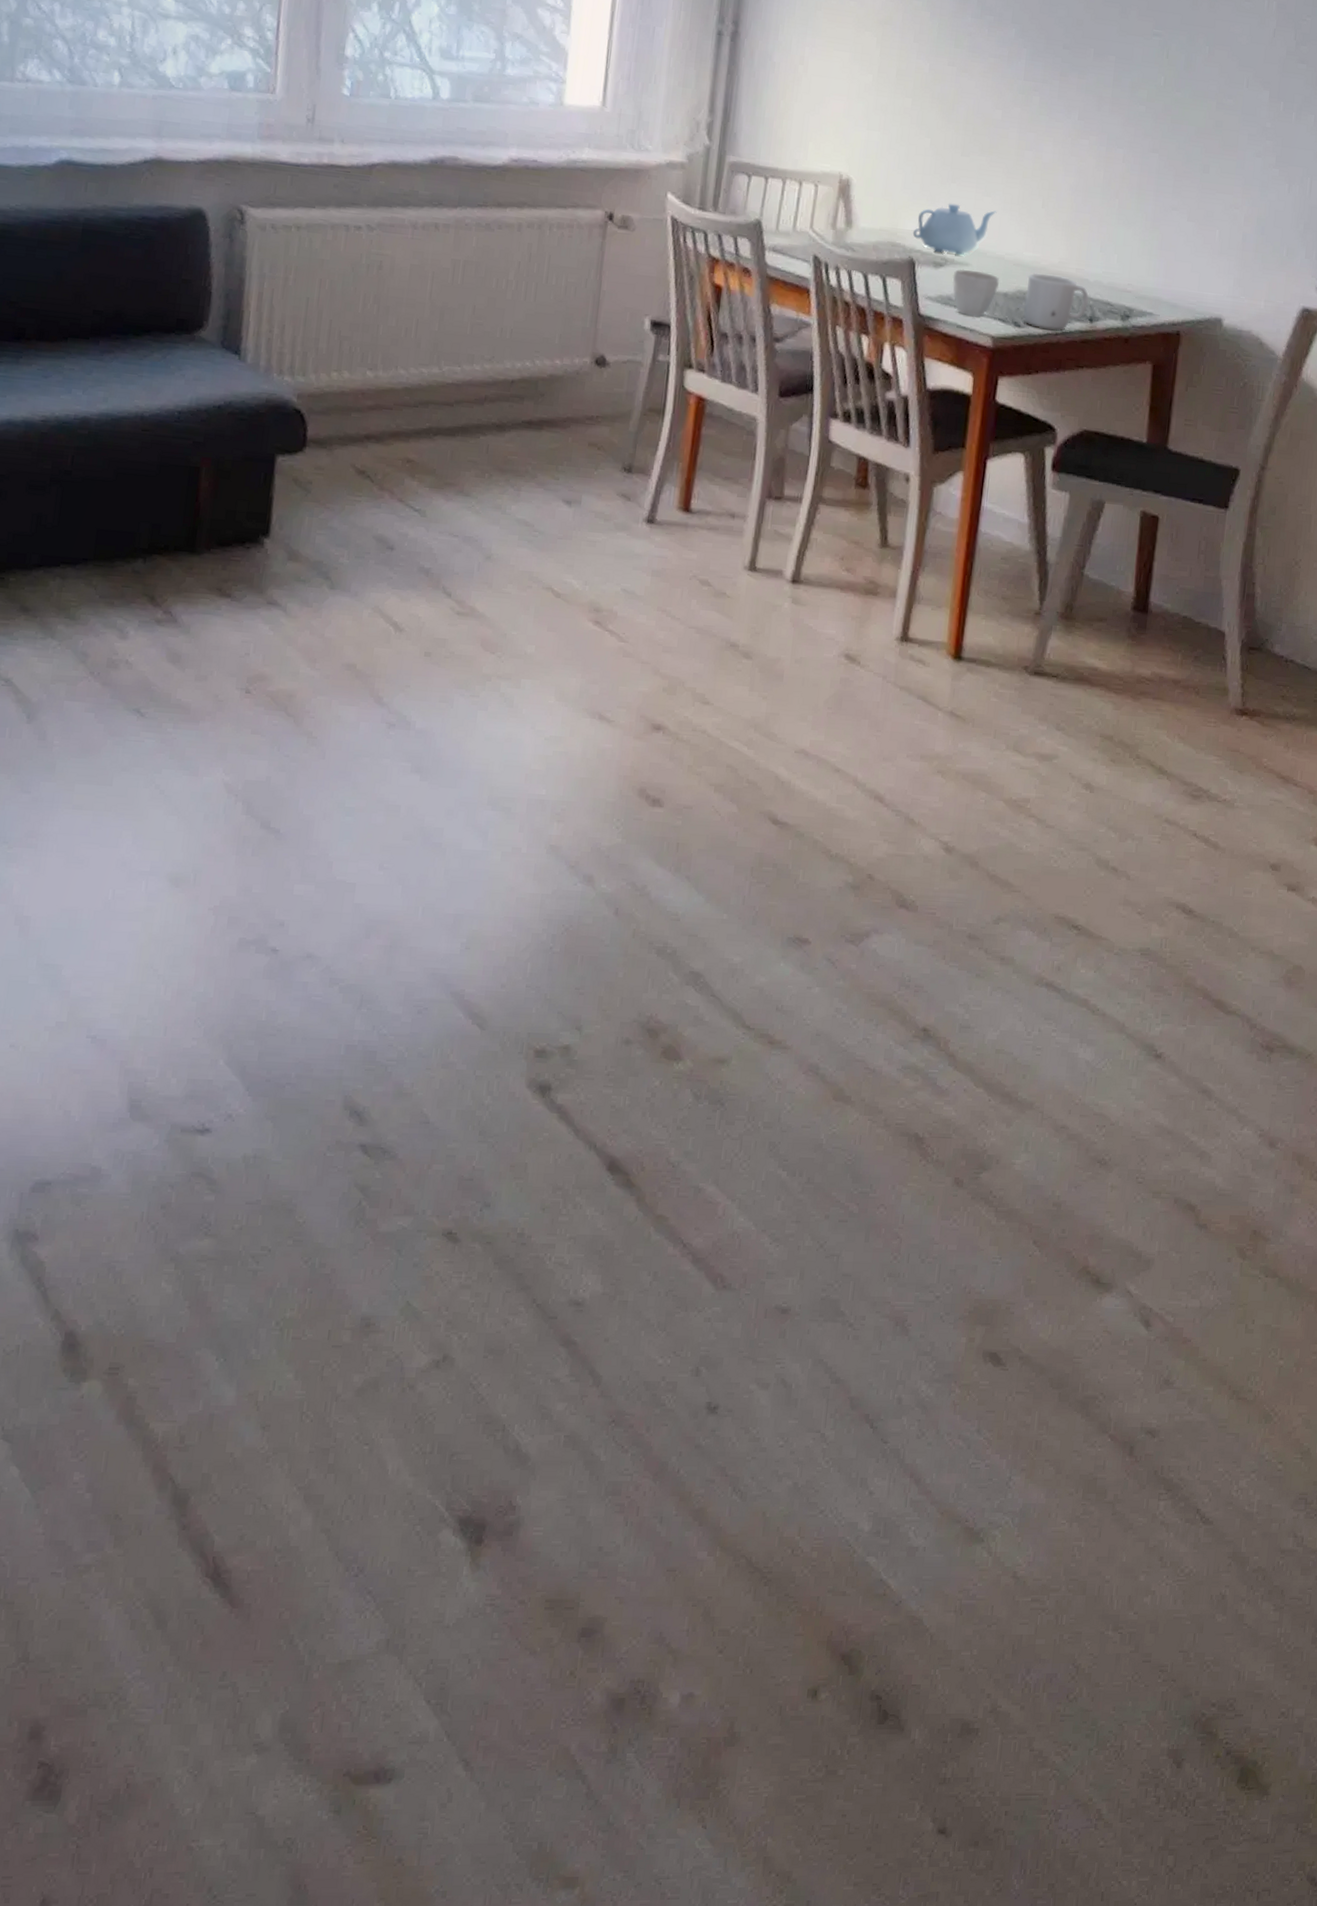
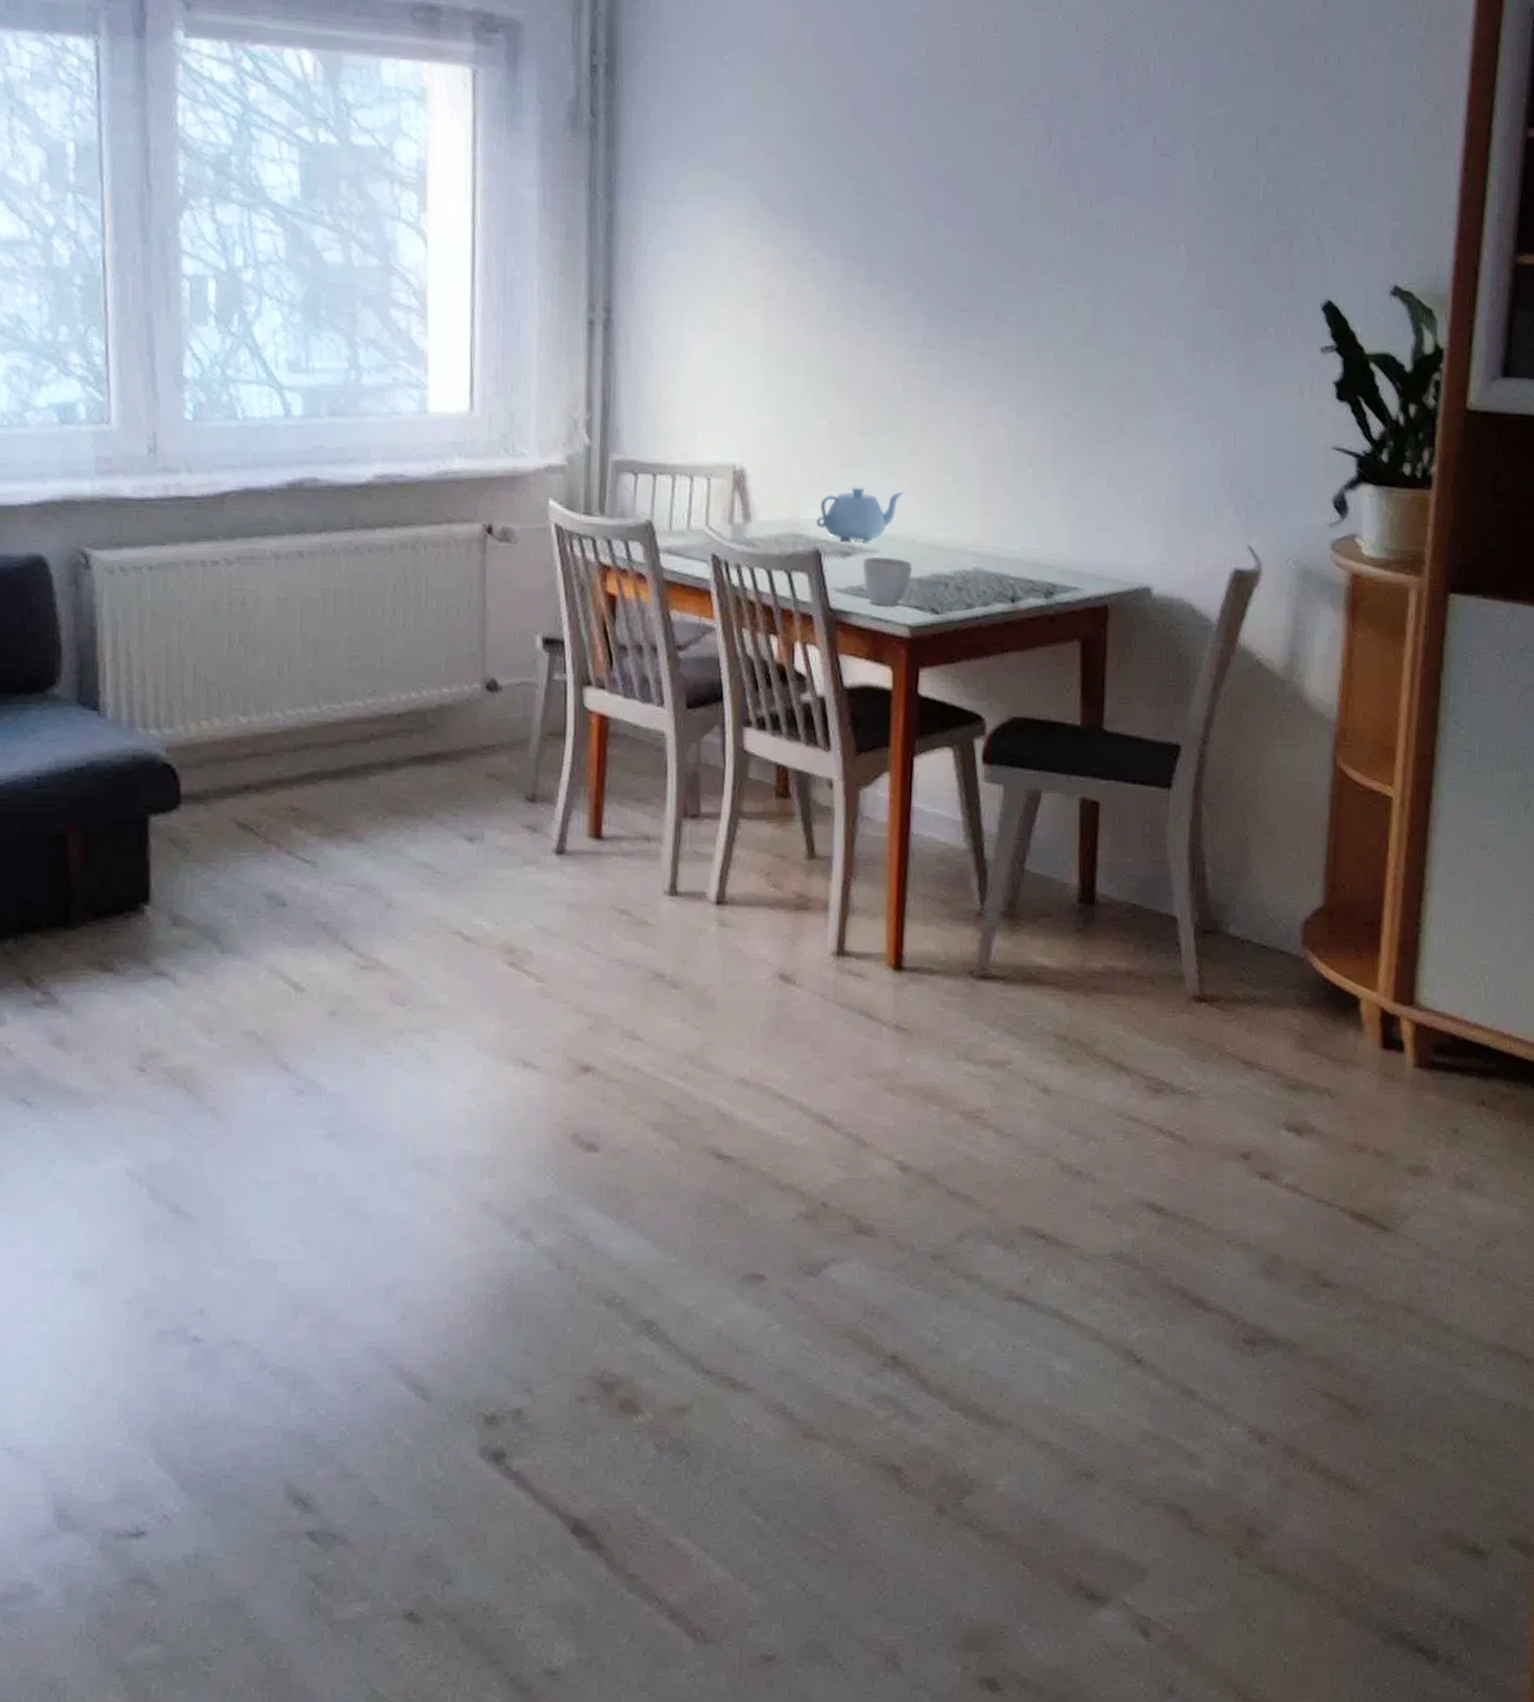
mug: present [1023,272,1089,331] -> none [940,554,1009,615]

